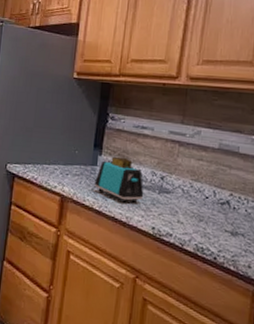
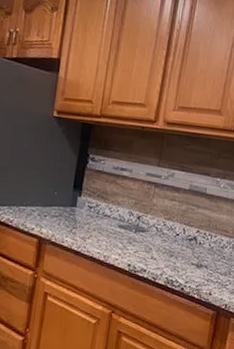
toaster: present [94,156,144,203] -> none [73,197,122,243]

